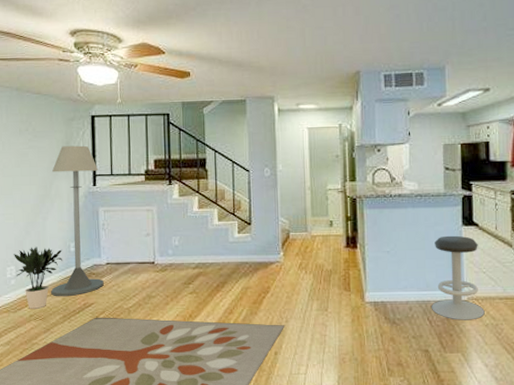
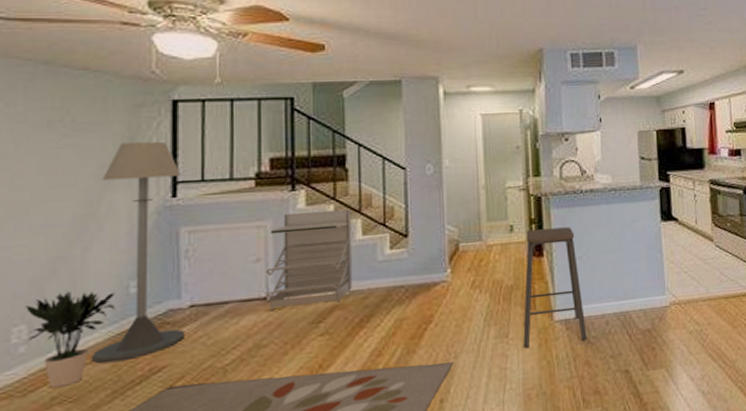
shoe rack: none [154,200,212,273] -> present [267,208,353,312]
bar stool: none [339,225,393,322] -> present [523,227,587,349]
bar stool: present [432,235,485,320] -> none [631,233,688,331]

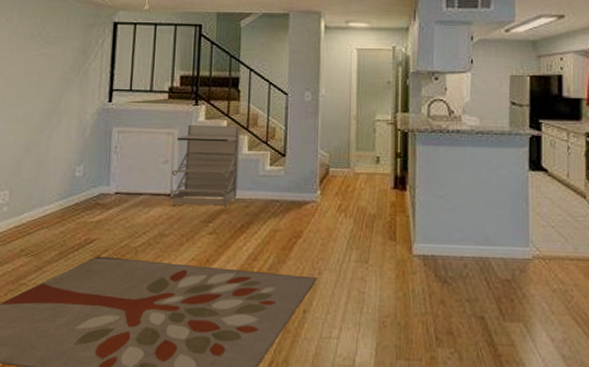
potted plant: present [24,291,116,388] -> none [8,169,66,243]
floor lamp: present [92,141,185,364] -> none [48,55,117,230]
bar stool: present [523,227,587,349] -> none [382,164,444,280]

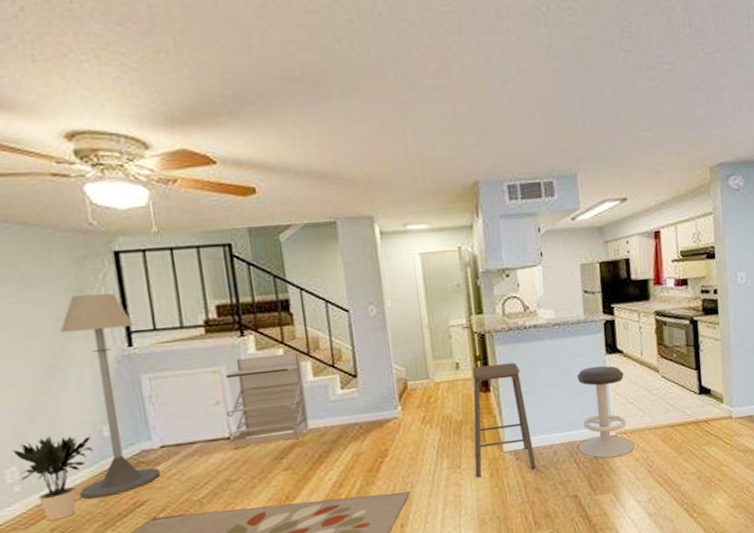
potted plant: none [8,169,66,243] -> present [11,435,94,521]
floor lamp: none [48,55,117,230] -> present [60,293,160,499]
bar stool: none [382,164,444,280] -> present [472,362,537,478]
bar stool: none [490,181,552,284] -> present [577,365,635,459]

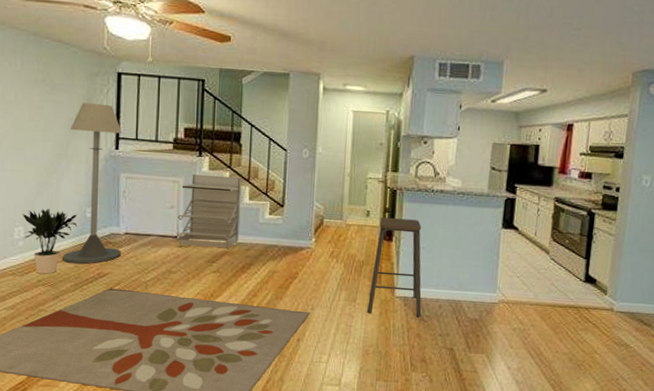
bar stool: present [577,365,635,459] -> none [461,237,516,323]

